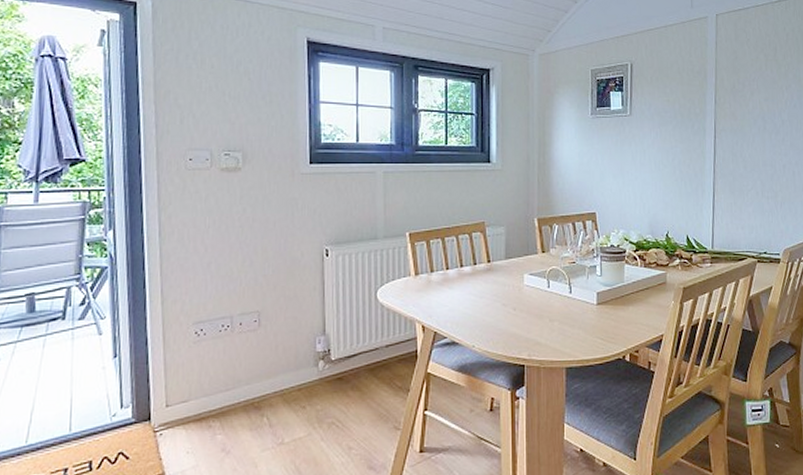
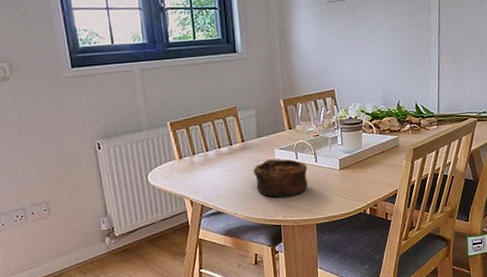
bowl: none [498,285,560,332] -> present [253,159,308,198]

